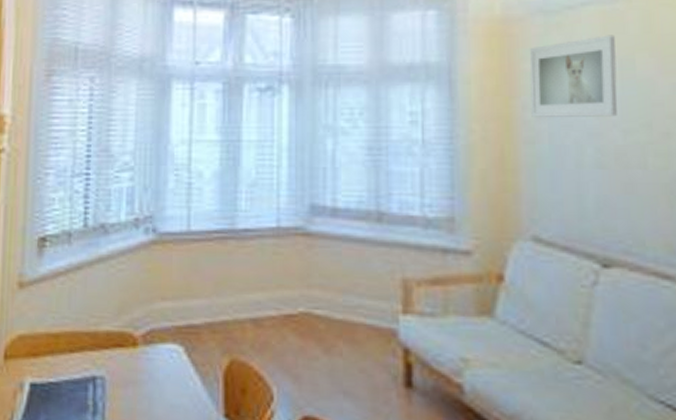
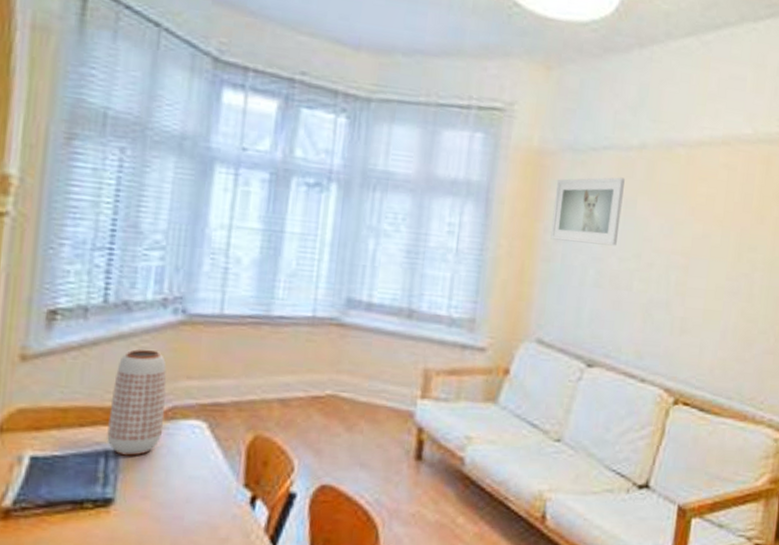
vase: none [94,272,144,383] -> present [107,349,167,456]

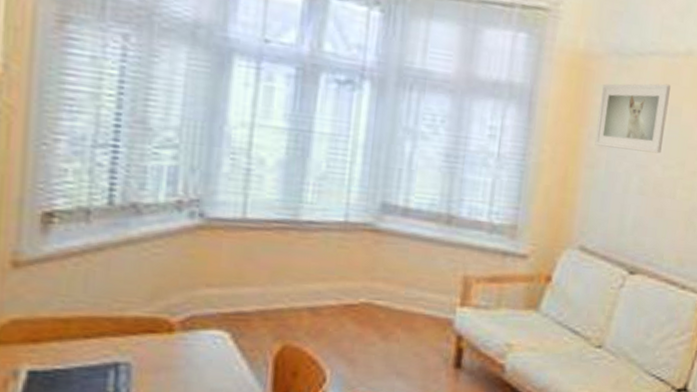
vase: present [107,349,167,456] -> none [116,256,183,369]

